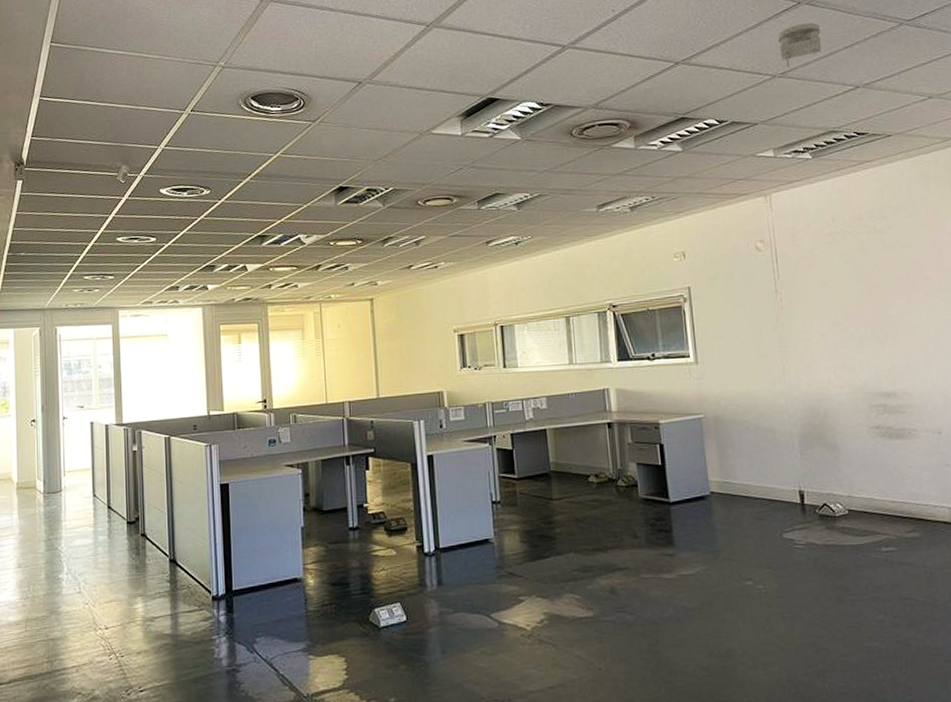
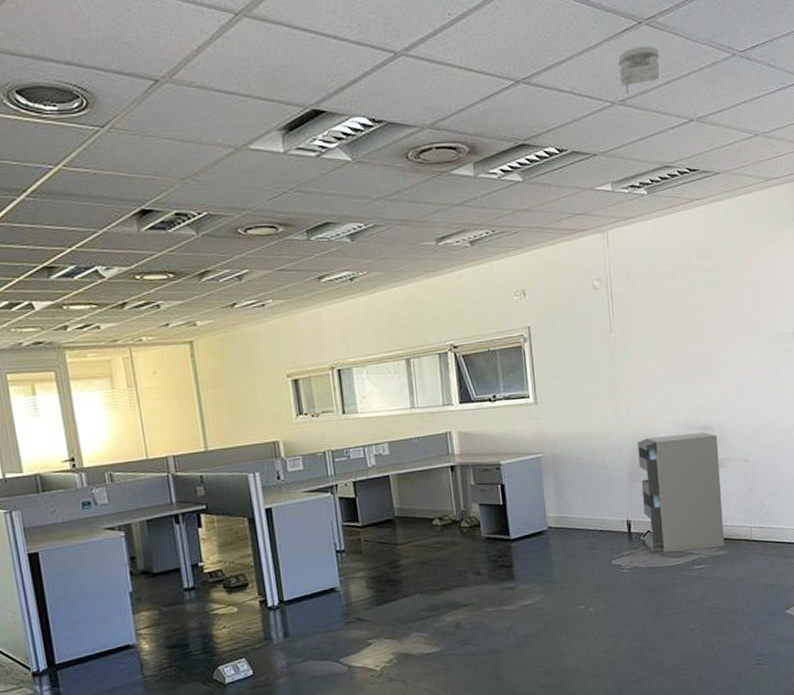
storage cabinet: none [809,399,918,530] -> present [637,432,725,553]

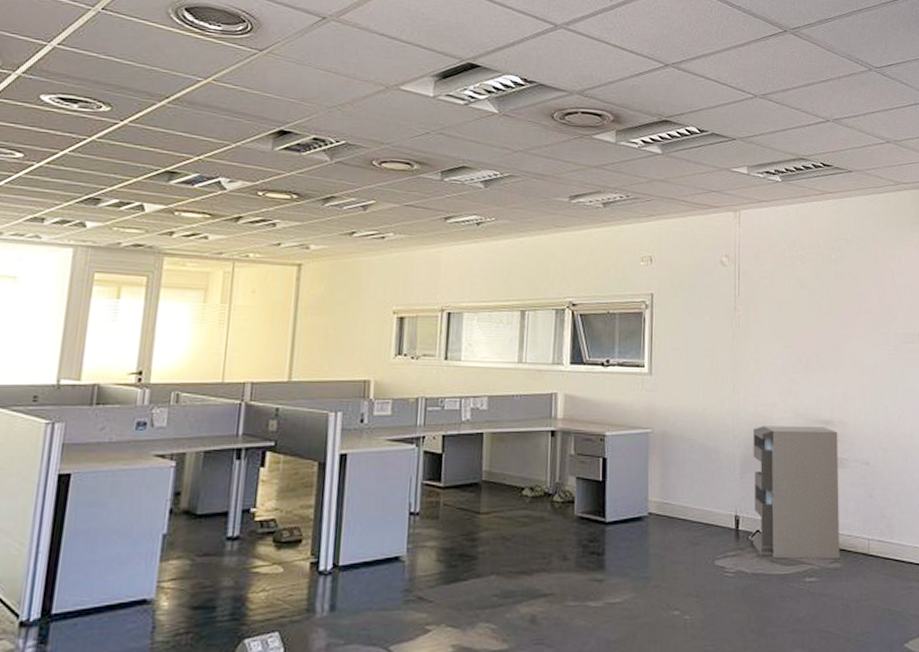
smoke detector: present [617,46,660,95] -> none [762,50,801,90]

